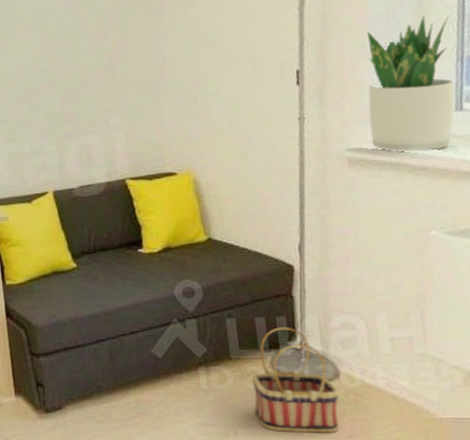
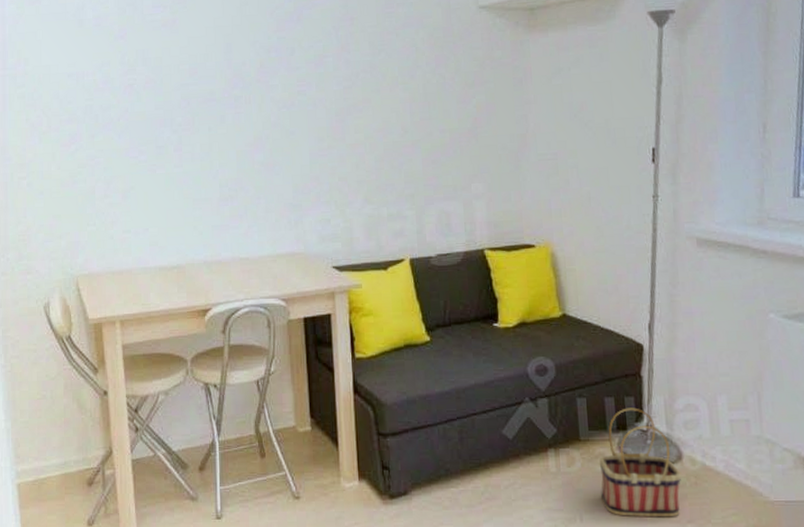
planter: present [366,16,454,152] -> none [716,104,793,236]

